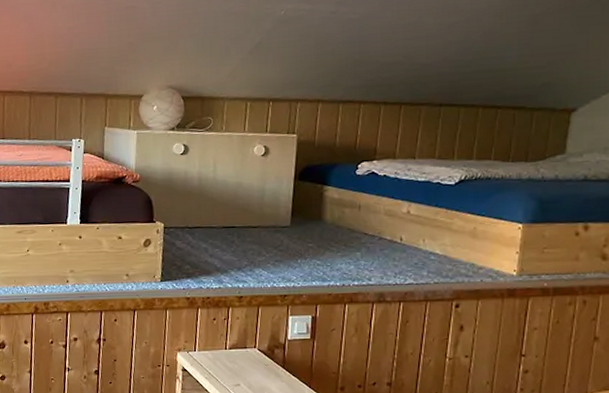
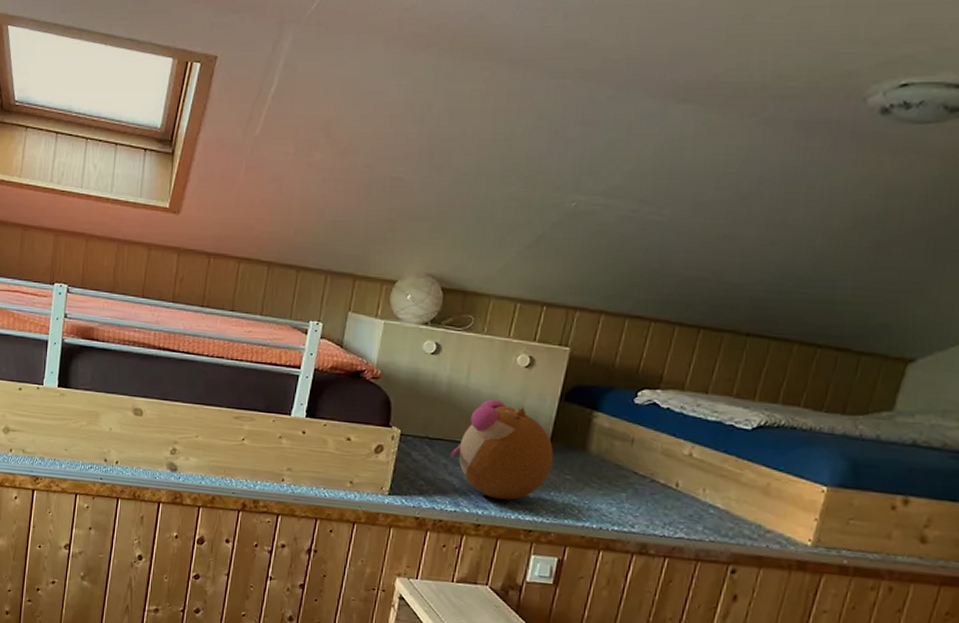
plush toy: none [209,186,296,273] -> present [451,399,554,501]

